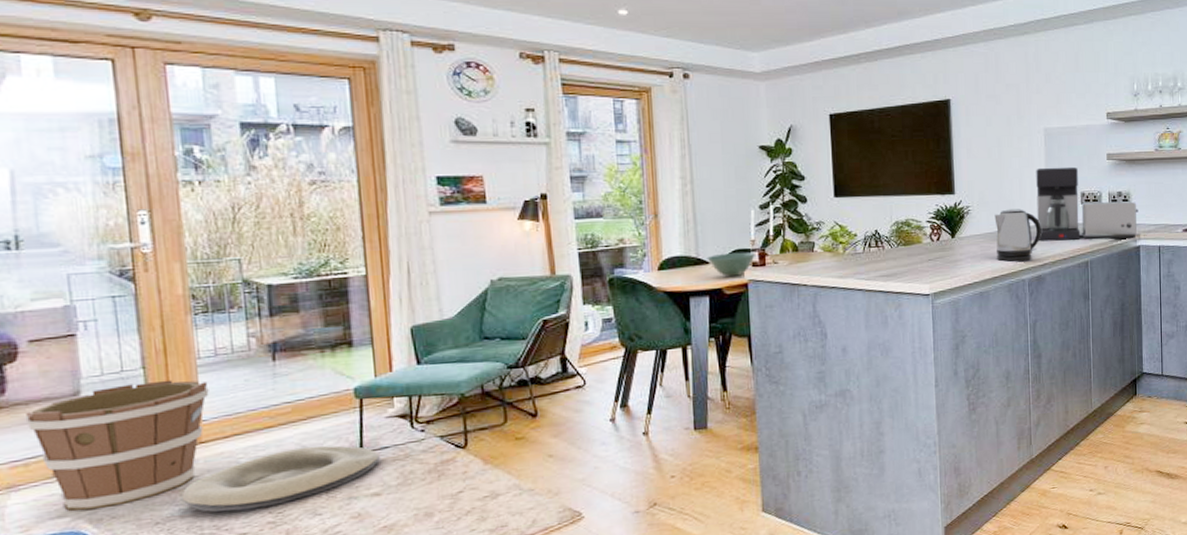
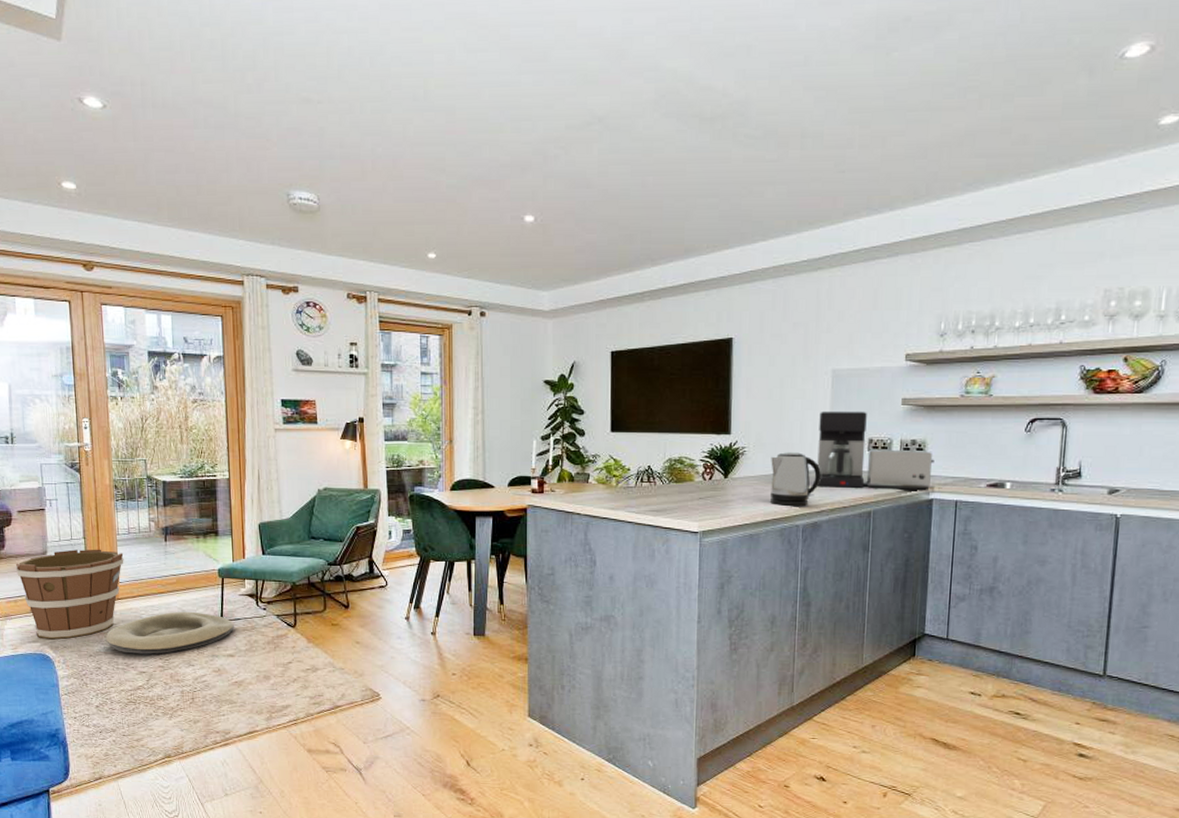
bowl: present [707,252,755,277] -> none [492,479,535,501]

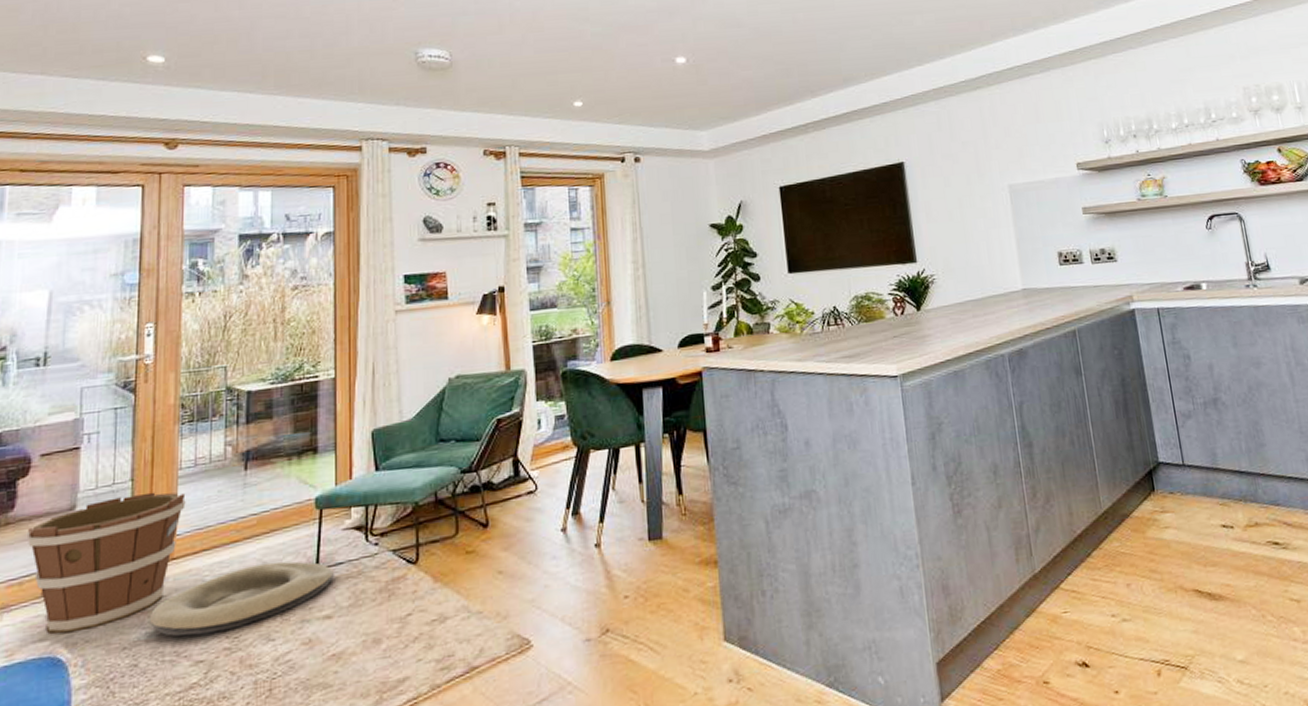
kettle: present [769,452,821,507] -> none [962,274,1018,335]
coffee maker: present [817,411,867,489] -> none [1004,224,1064,310]
toaster: present [866,449,935,491] -> none [1059,259,1129,306]

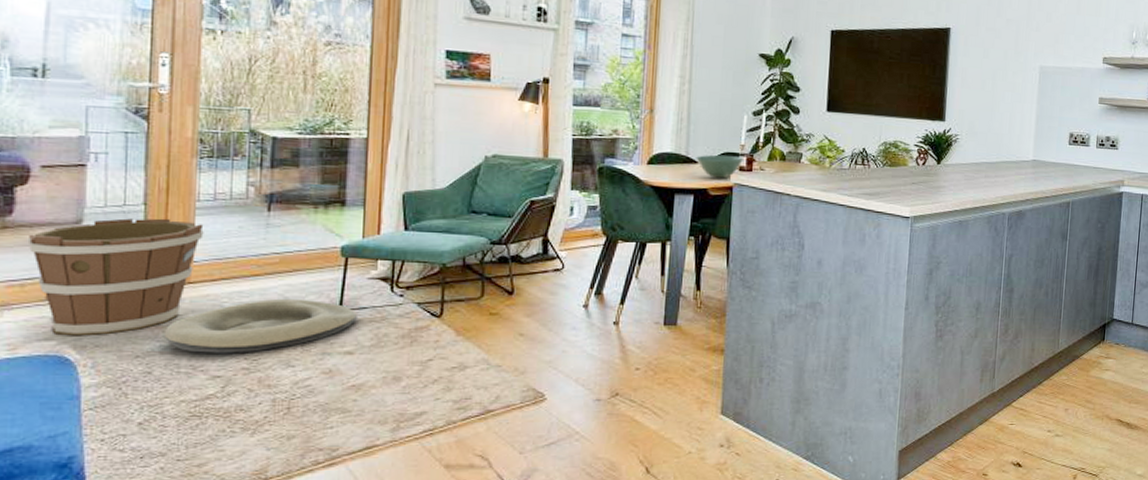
bowl: none [659,337,709,365] -> present [696,154,743,178]

